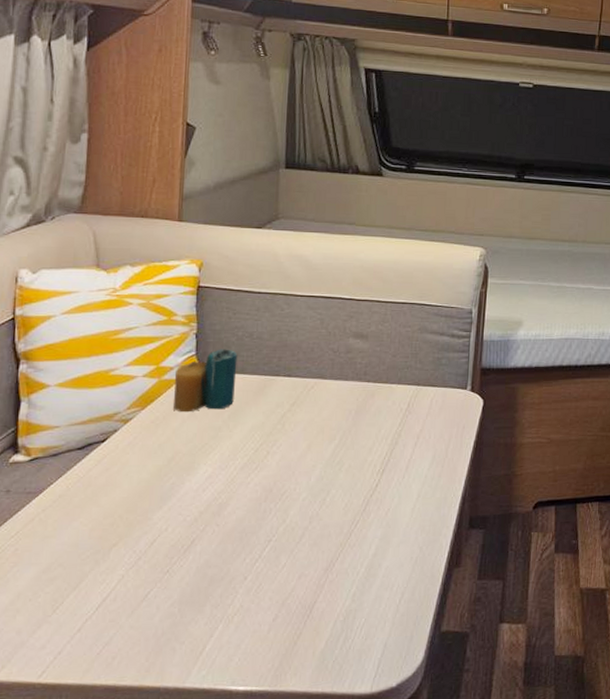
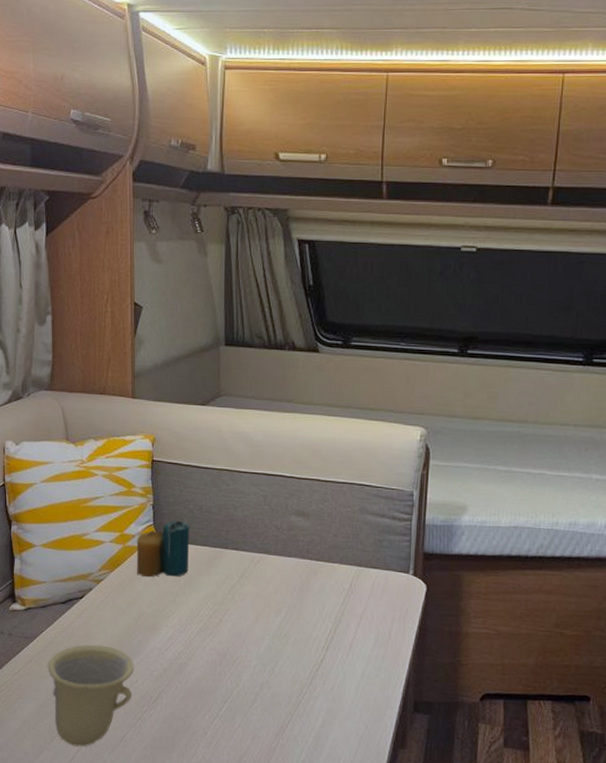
cup: none [54,492,165,615] -> present [47,644,135,747]

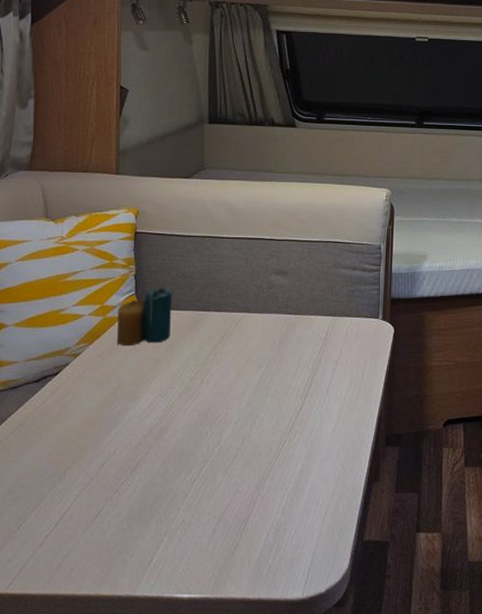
cup: present [47,644,135,747] -> none [16,420,113,531]

